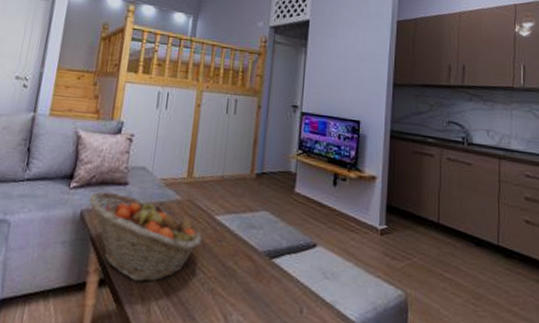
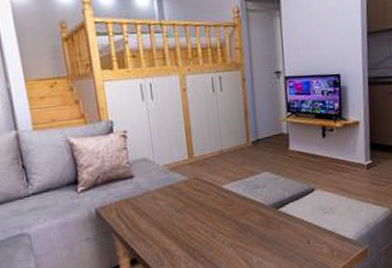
fruit basket: present [88,191,202,282] -> none [99,185,214,254]

